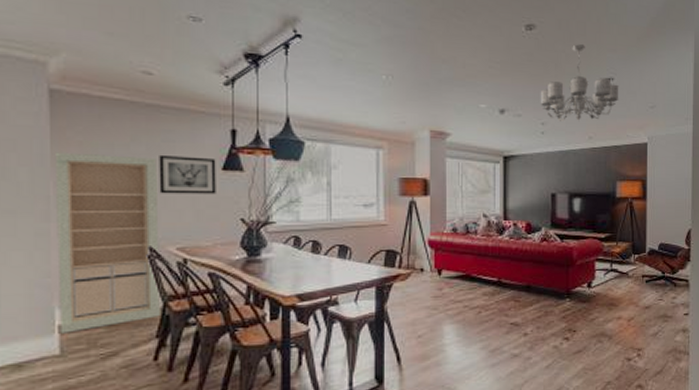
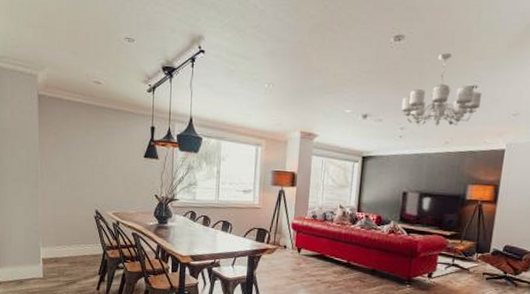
storage cabinet: present [54,152,160,334] -> none [41,139,102,264]
wall art: present [159,154,216,194] -> none [103,144,140,176]

